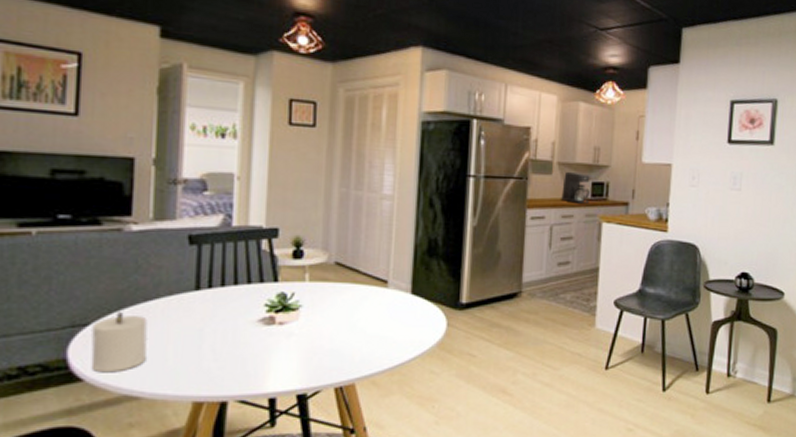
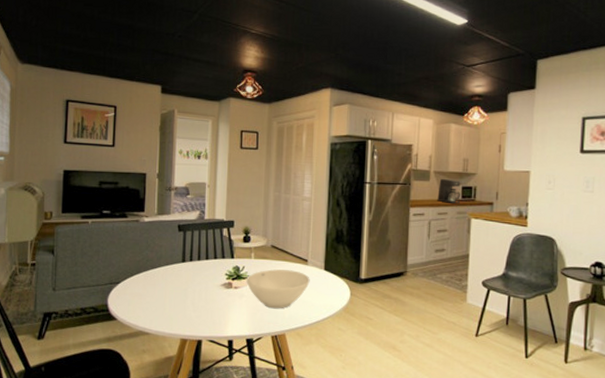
candle: present [91,311,148,373] -> none [121,274,154,316]
bowl: none [297,295,391,350] -> present [246,269,310,309]

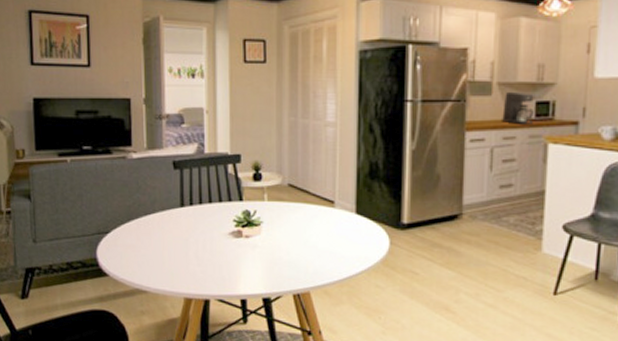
bowl: present [246,269,310,309] -> none [259,213,338,262]

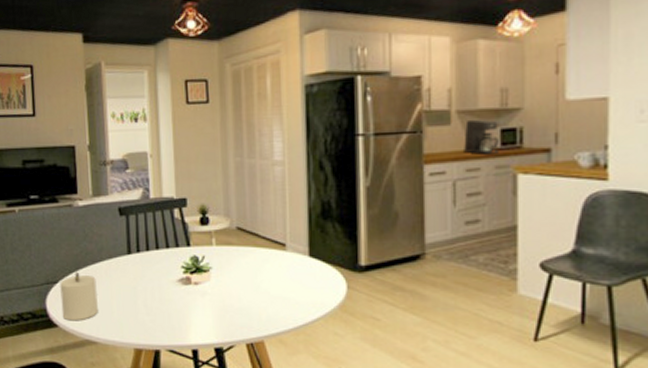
candle: none [111,222,149,271] -> present [60,271,98,321]

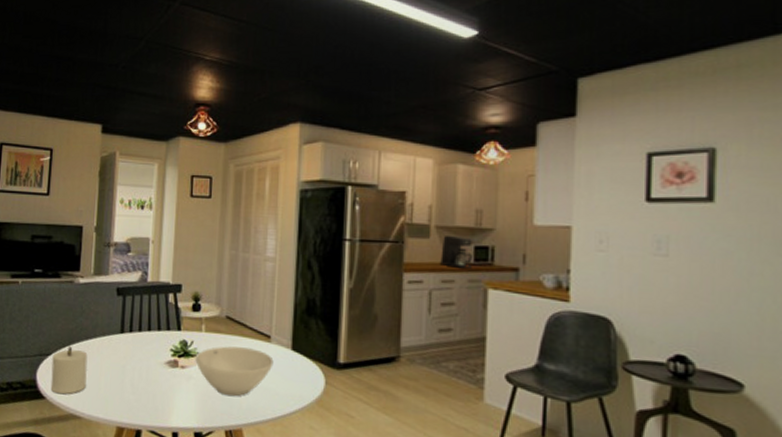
bowl: none [208,258,291,309] -> present [195,346,274,397]

